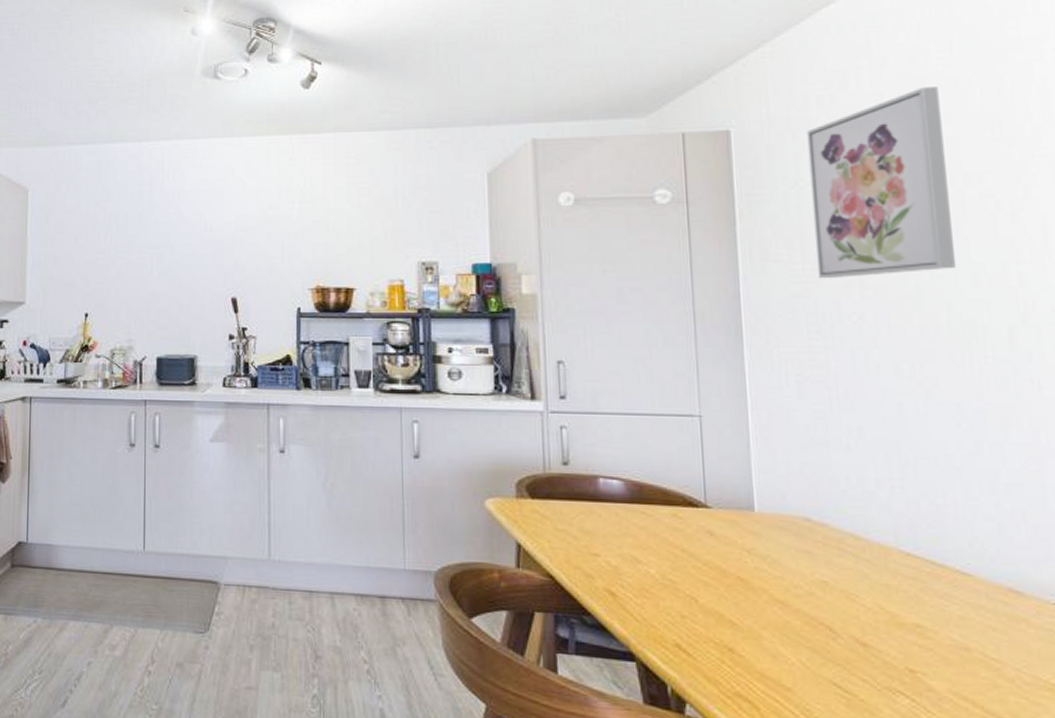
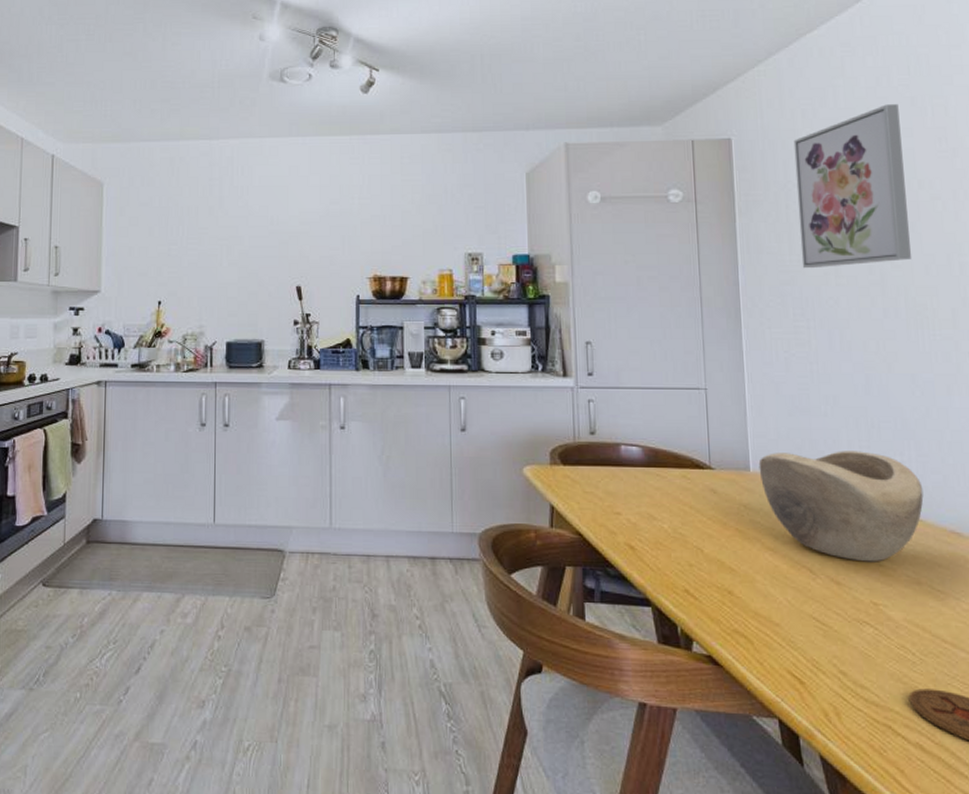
decorative bowl: none [765,490,973,622] -> present [758,451,924,562]

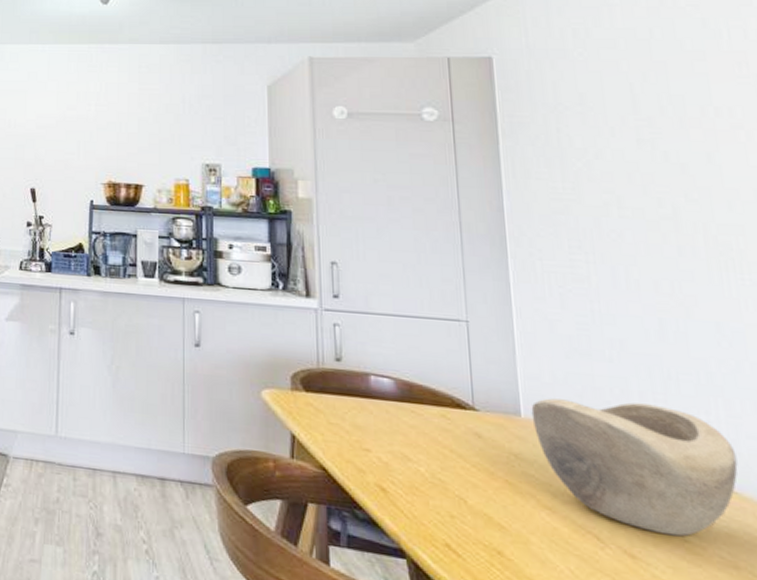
wall art: present [793,104,912,269] -> none [564,25,711,198]

